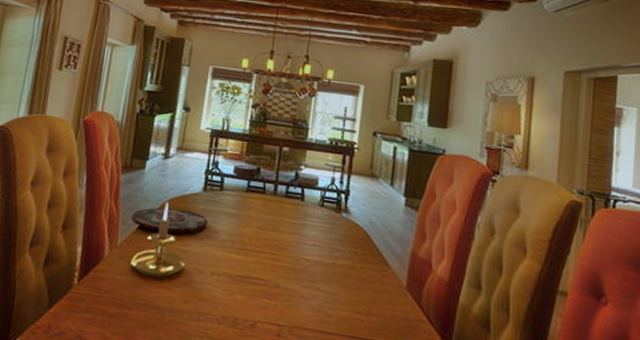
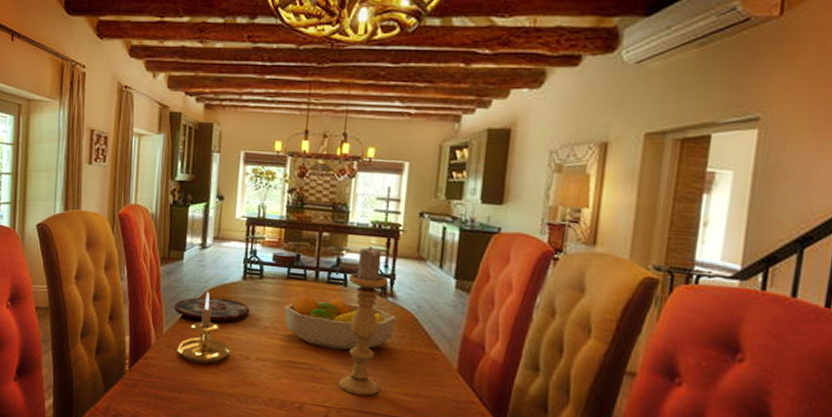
fruit bowl: none [242,208,350,266] -> present [284,294,396,351]
candle holder: none [292,162,343,314] -> present [339,246,389,396]

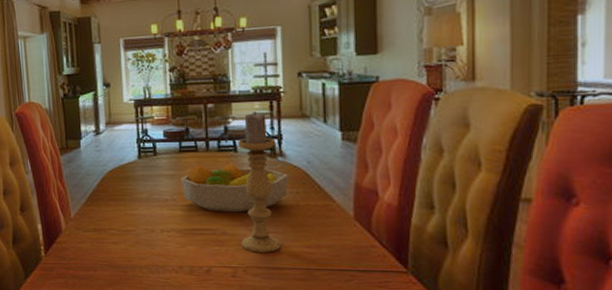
plate: present [174,297,250,321] -> none [78,178,149,200]
candle holder: present [177,292,230,365] -> none [86,174,136,242]

